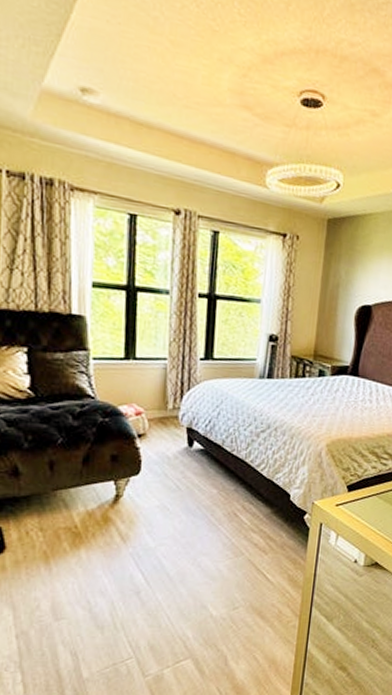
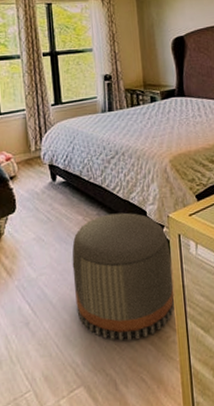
pouf: none [195,491,309,621] -> present [72,212,175,341]

